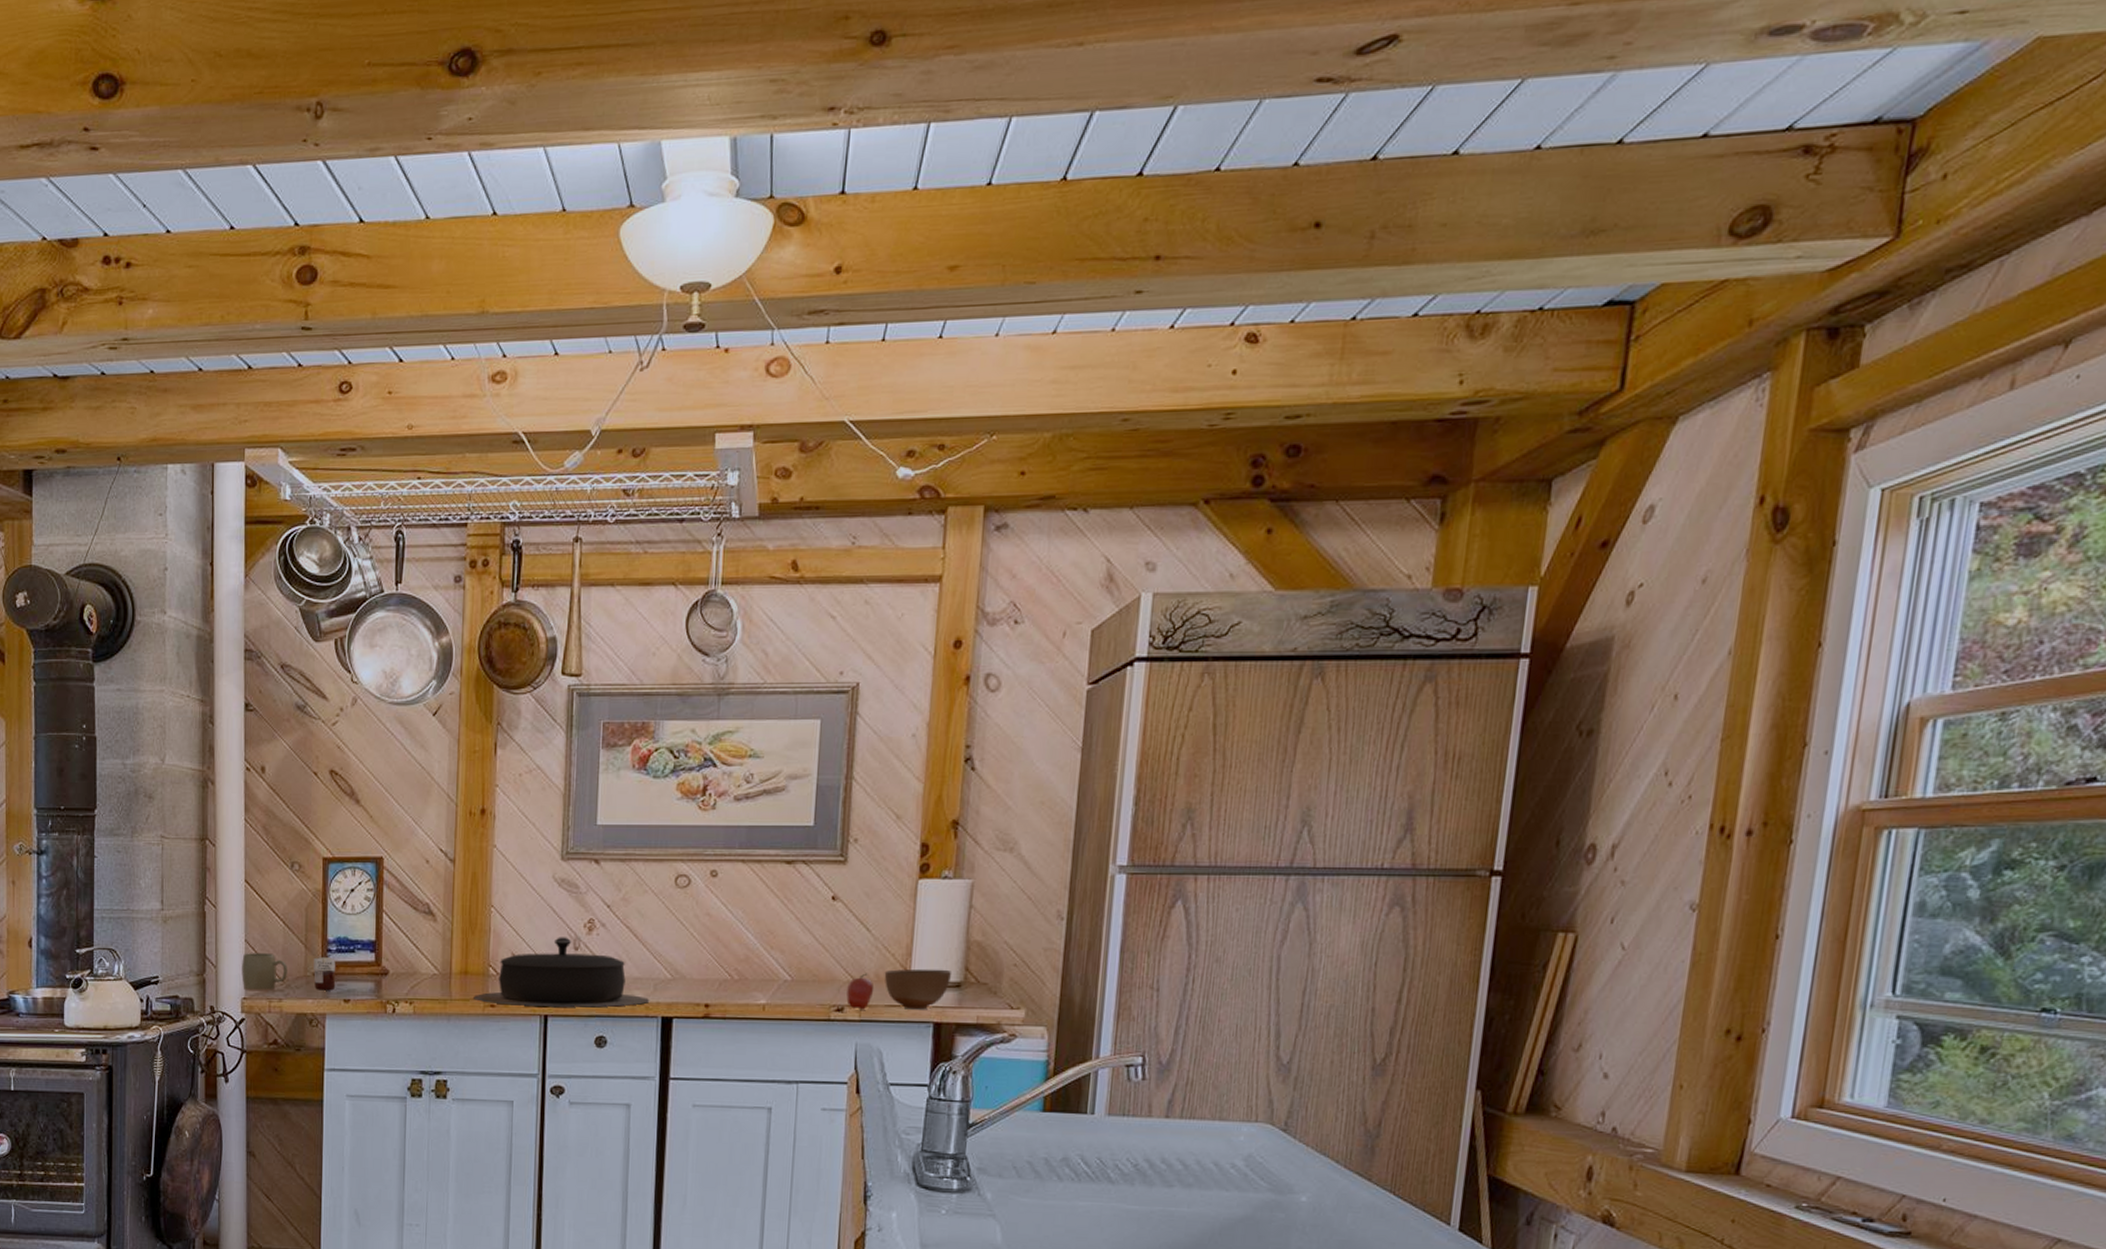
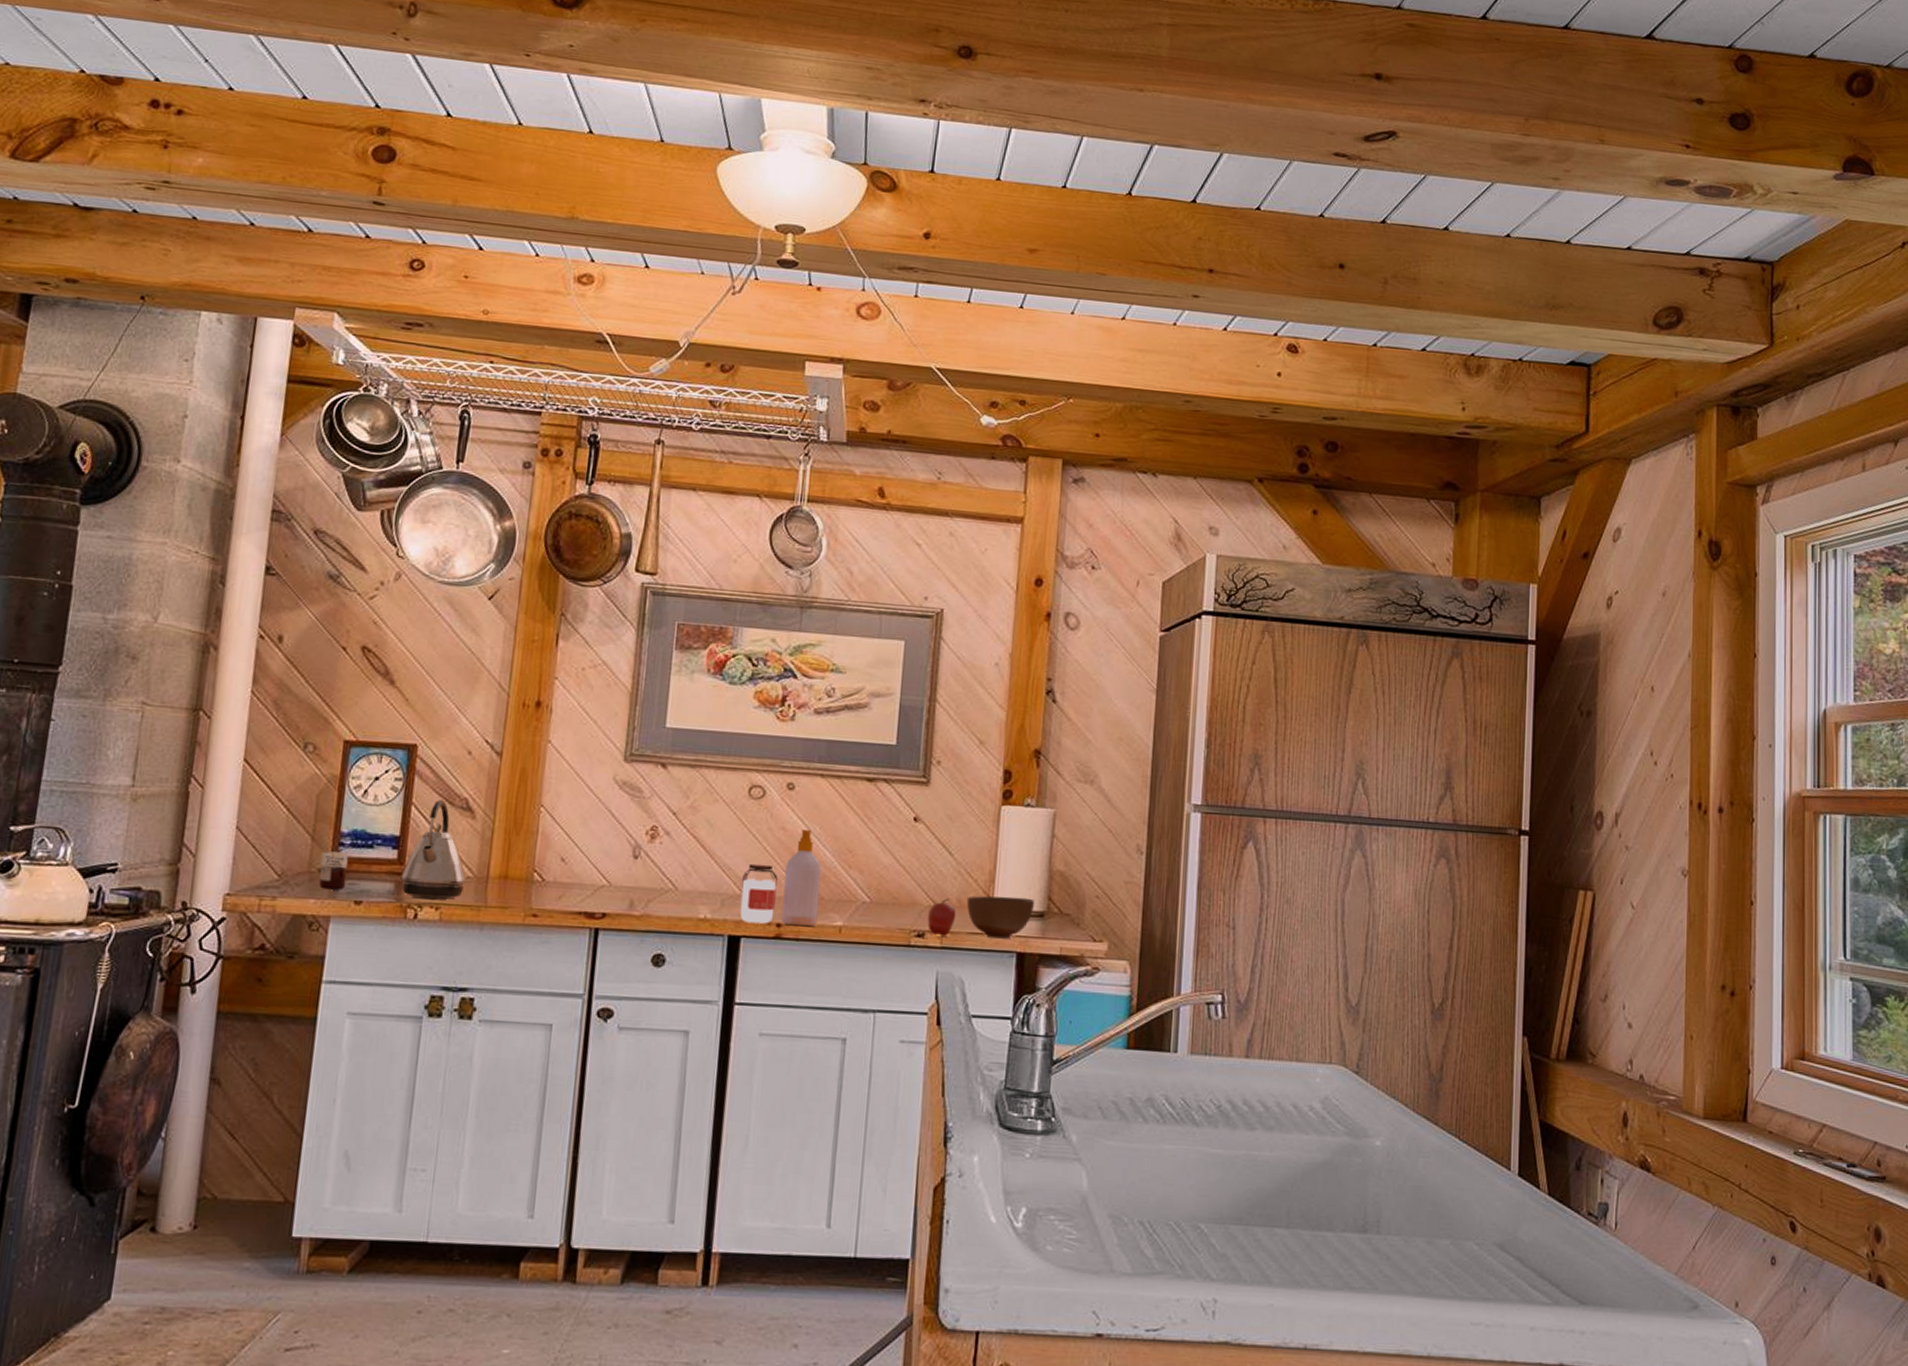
mug: present [242,953,288,992] -> none [227,842,288,888]
kettle: none [379,905,434,995] -> present [400,799,467,899]
cooking pot: present [473,937,650,1008] -> none [513,843,716,922]
jar: none [671,949,706,1005] -> present [740,863,779,924]
soap bottle: none [709,913,745,1006] -> present [781,829,822,927]

